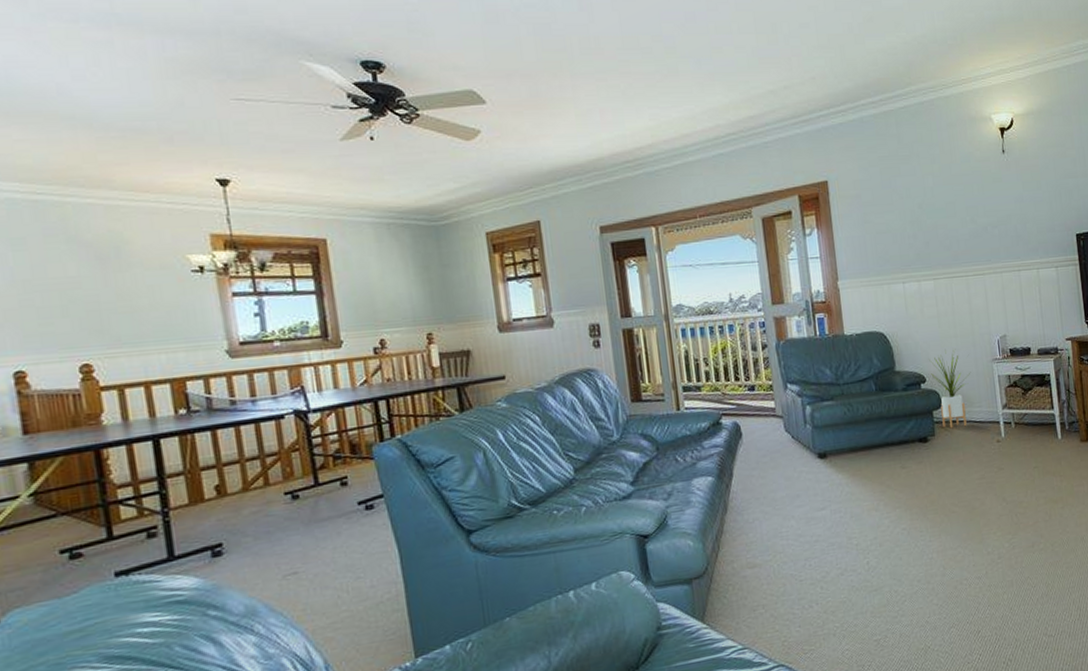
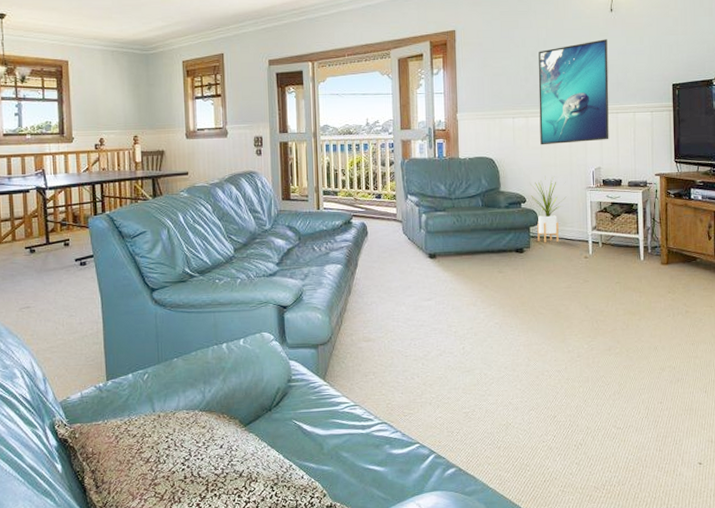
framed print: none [926,185,1013,314] -> present [538,39,609,145]

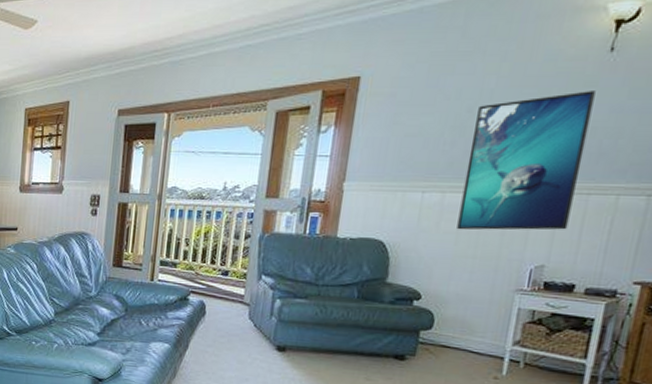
house plant: present [530,176,567,243] -> none [425,270,483,354]

